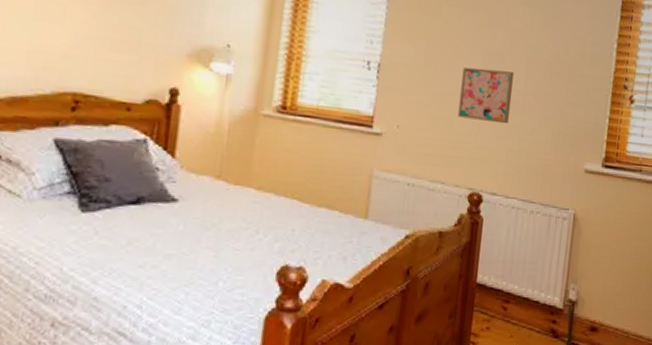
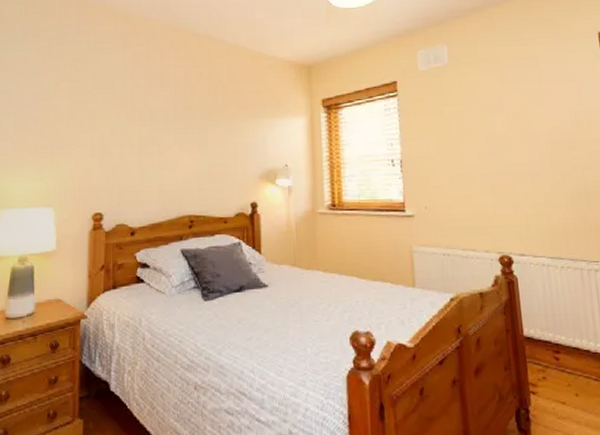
wall art: present [458,67,515,124] -> none [471,149,523,193]

